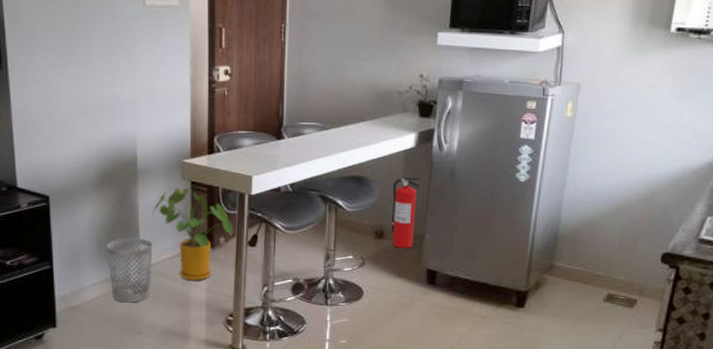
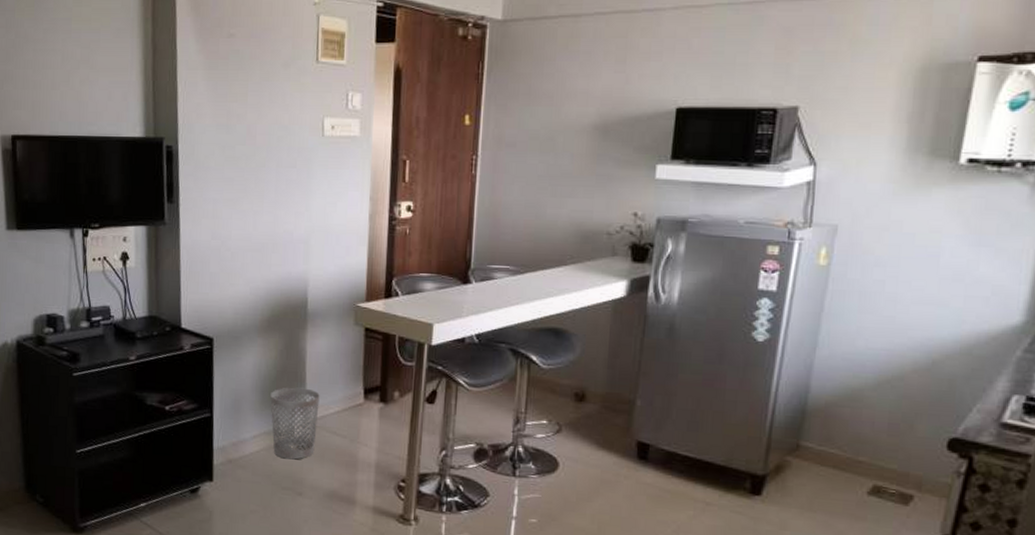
house plant: present [151,187,232,281] -> none [320,333,409,439]
fire extinguisher: present [391,177,420,248] -> none [594,332,631,415]

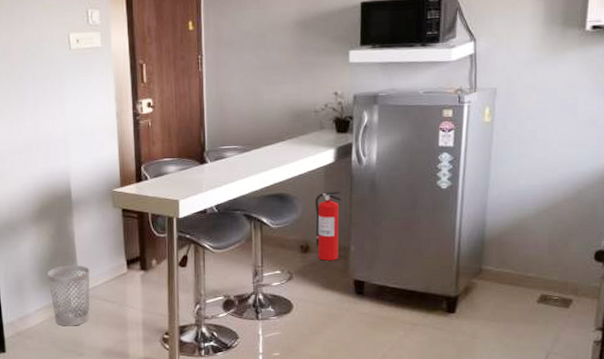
fire extinguisher: none [594,332,631,415] -> present [315,192,342,261]

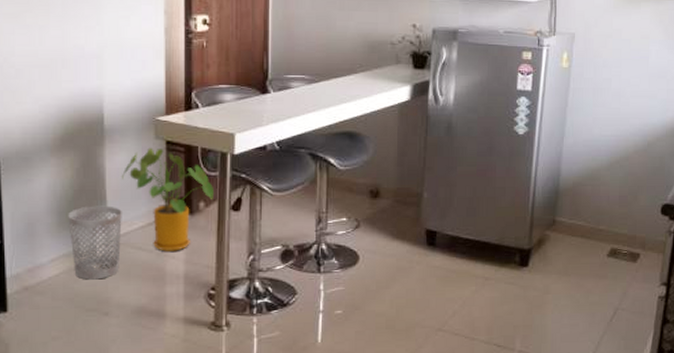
house plant: none [87,215,163,302] -> present [121,147,213,252]
fire extinguisher: present [315,192,342,261] -> none [387,132,416,208]

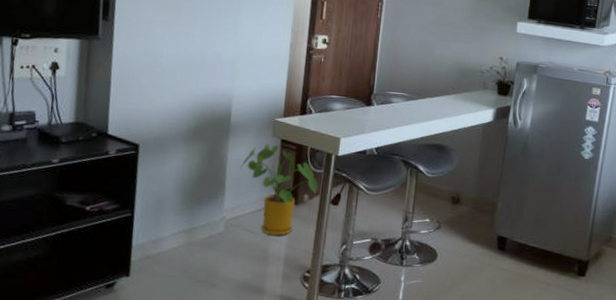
wastebasket: present [68,205,122,280] -> none [190,190,238,255]

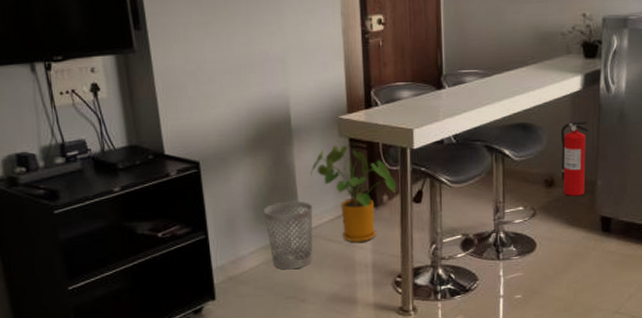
wastebasket: none [190,190,238,255] -> present [264,201,313,270]
fire extinguisher: none [466,149,495,215] -> present [560,122,589,196]

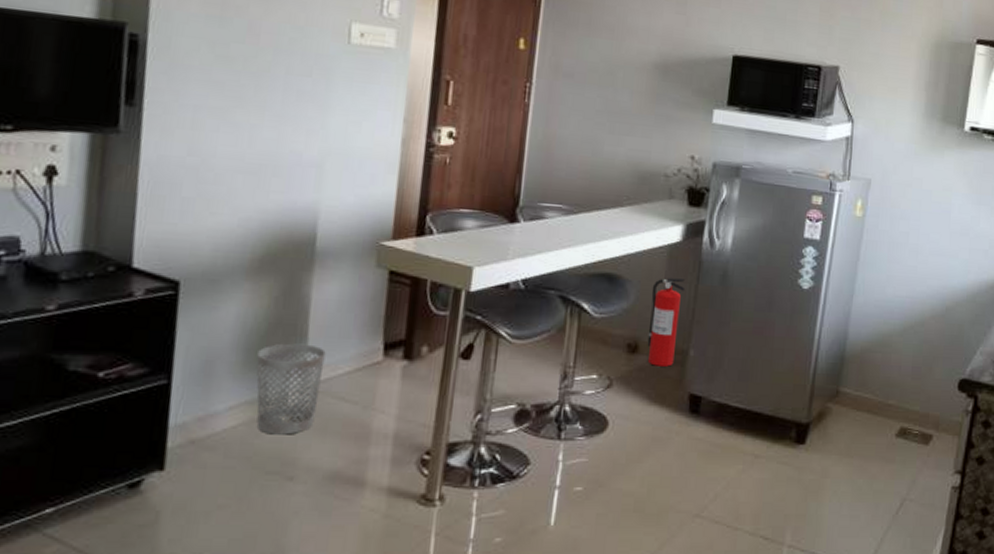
house plant: present [309,145,396,243] -> none [329,277,441,405]

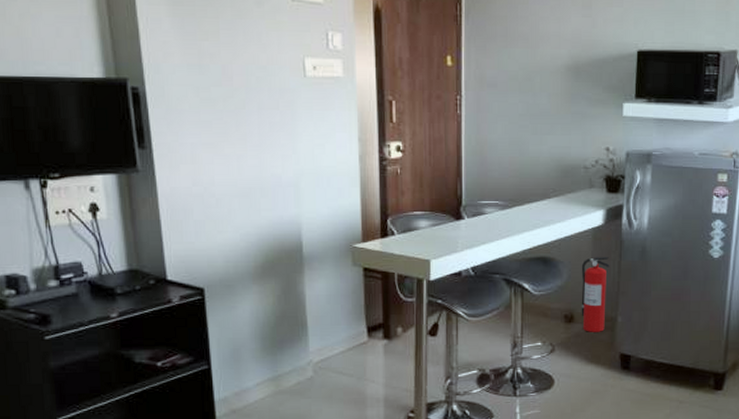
wastebasket: present [256,343,326,435] -> none [271,331,323,403]

